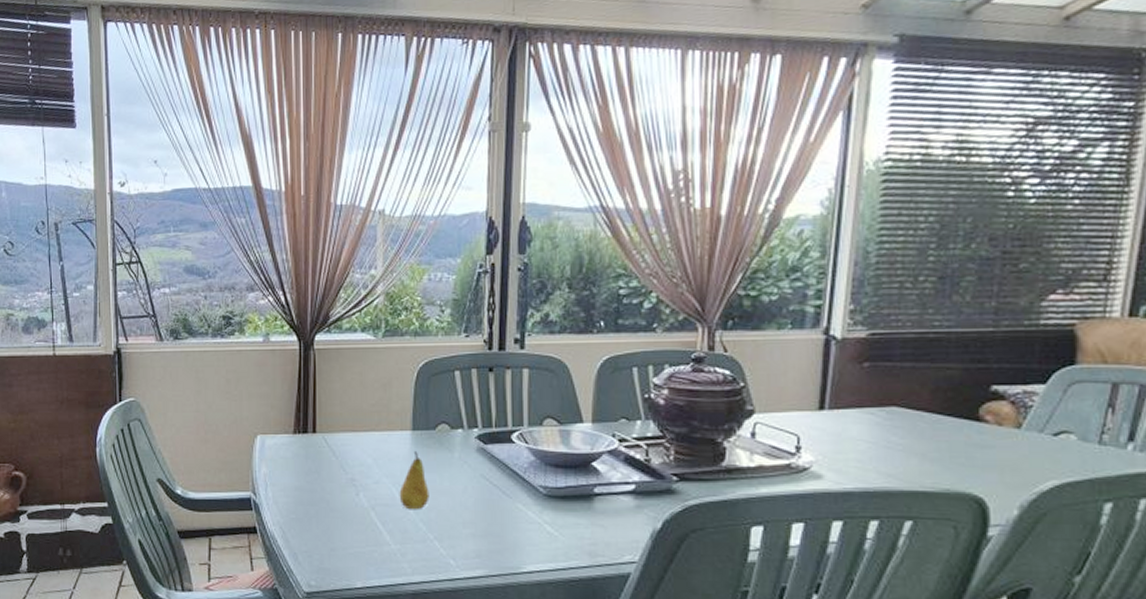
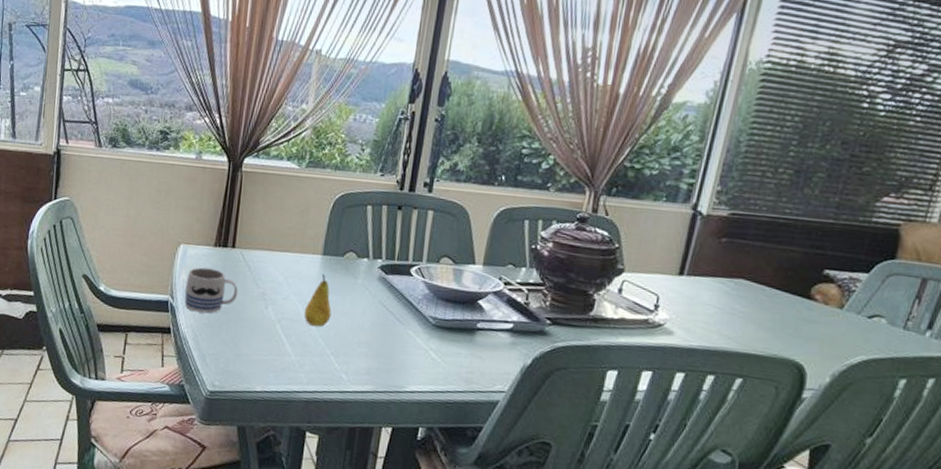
mug: none [268,458,325,507] -> present [184,267,238,314]

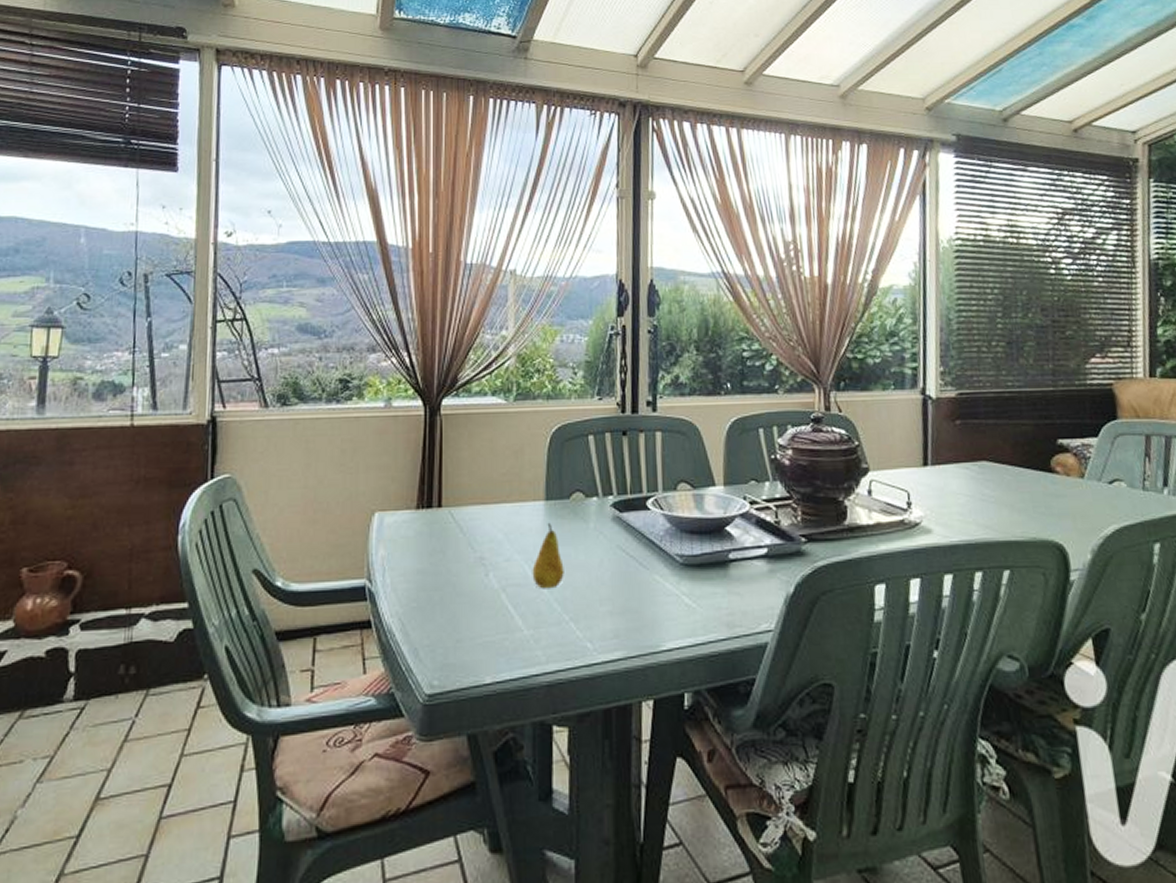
mug: present [184,267,238,314] -> none [385,536,451,595]

